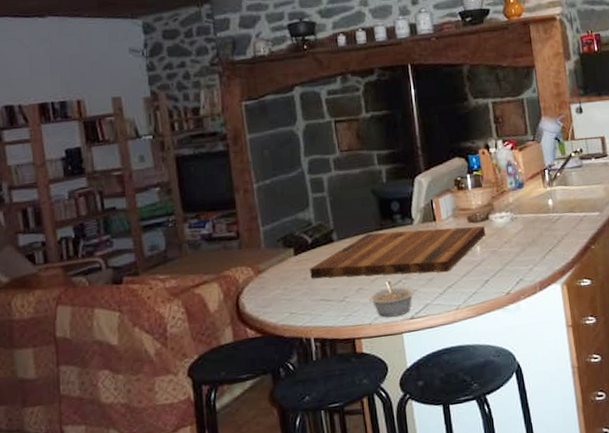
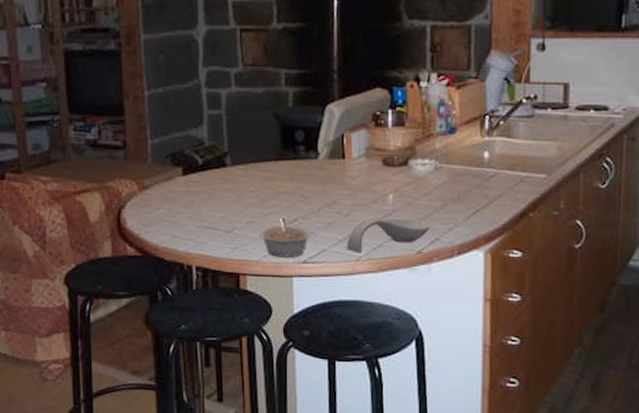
cutting board: present [310,226,486,279] -> none [198,163,402,218]
spoon rest: none [446,265,514,303] -> present [346,217,430,254]

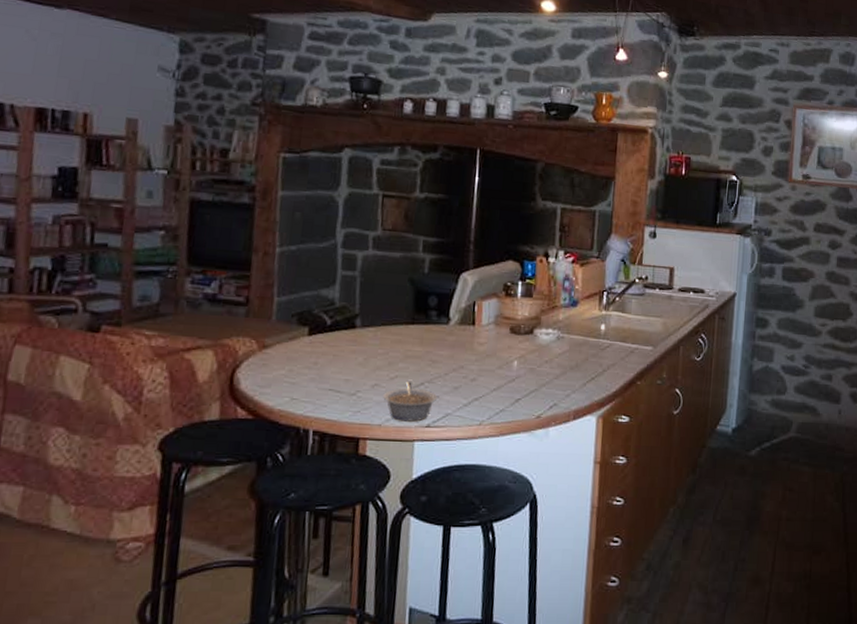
spoon rest: present [346,217,430,254] -> none [470,382,550,418]

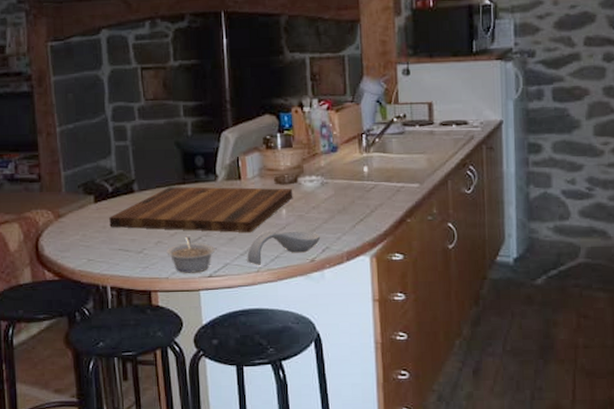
cutting board: none [322,326,528,383] -> present [109,187,293,233]
spoon rest: none [470,382,550,418] -> present [247,231,321,265]

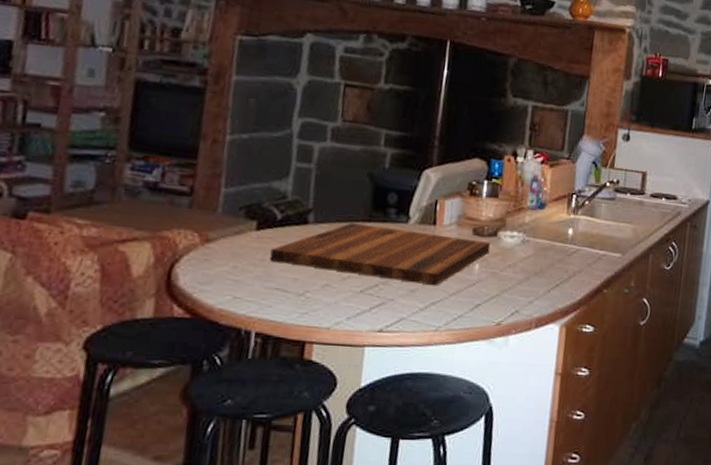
legume: present [166,236,216,273] -> none [333,282,393,326]
spoon rest: present [247,231,321,265] -> none [426,286,512,324]

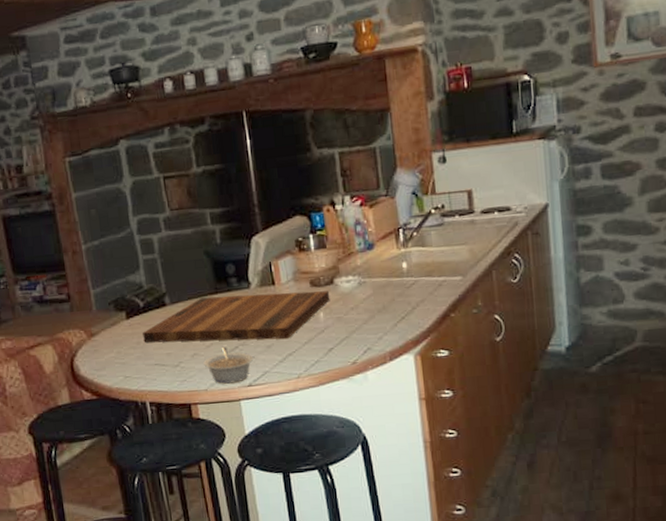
legume: none [333,282,393,326] -> present [203,346,254,384]

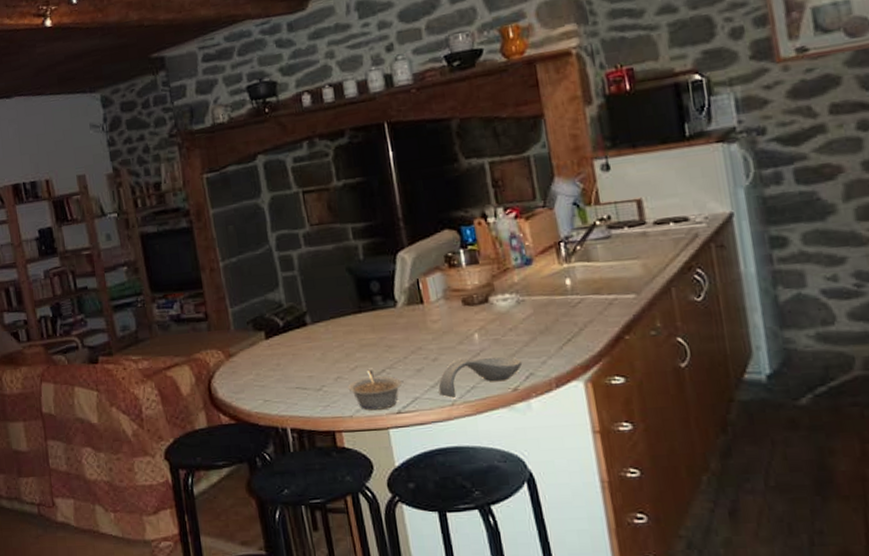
cutting board: present [143,291,330,343] -> none [283,310,486,365]
spoon rest: none [286,333,362,371] -> present [438,356,523,398]

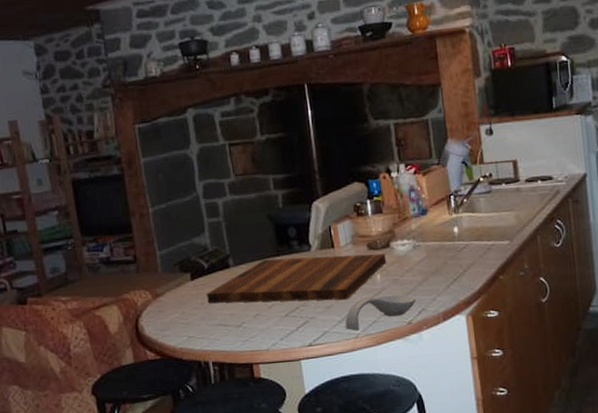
cutting board: none [283,310,486,365] -> present [207,253,387,304]
legume: present [348,369,403,410] -> none [265,307,314,344]

